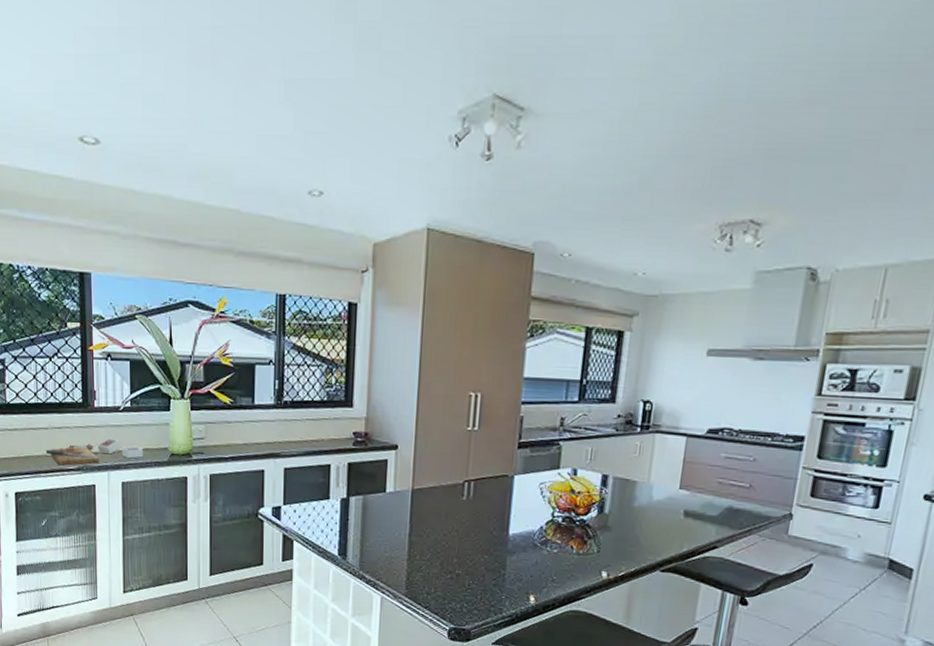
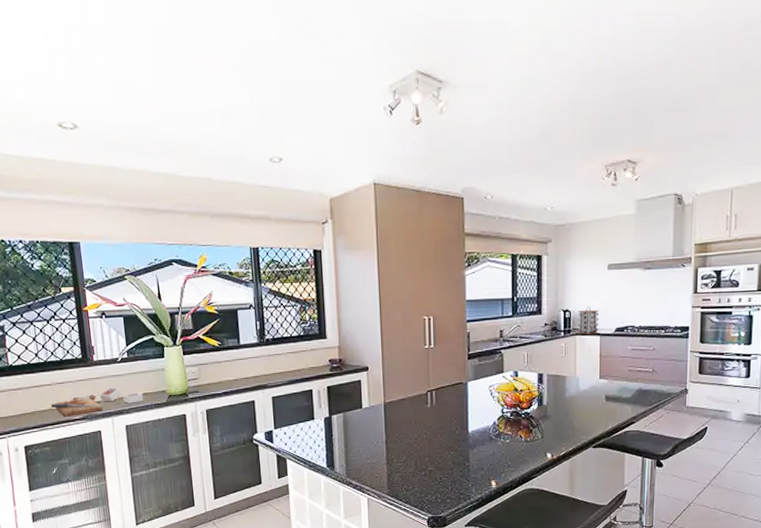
spice rack: none [659,398,689,435] -> present [577,306,599,335]

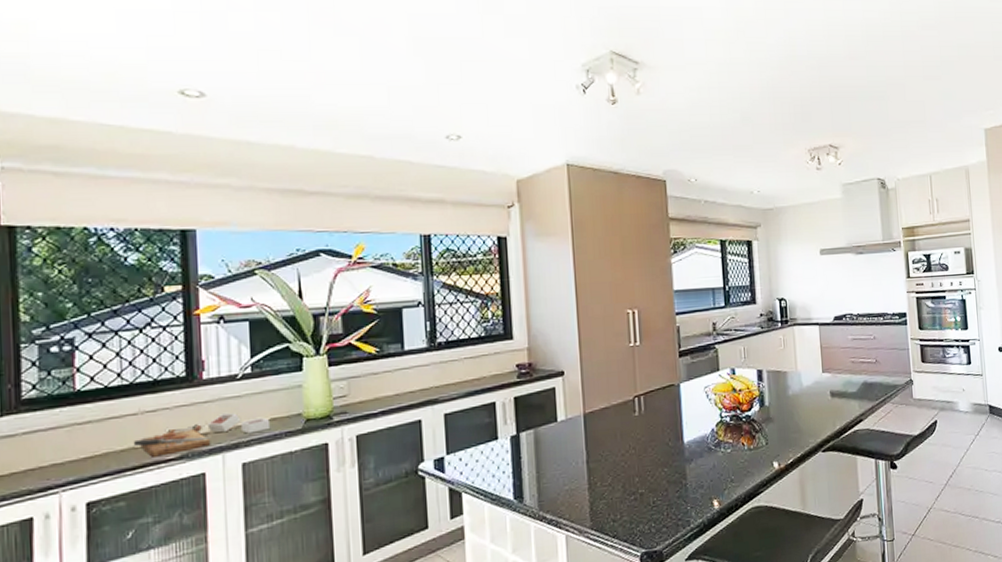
spice rack: present [577,306,599,335] -> none [793,293,817,326]

